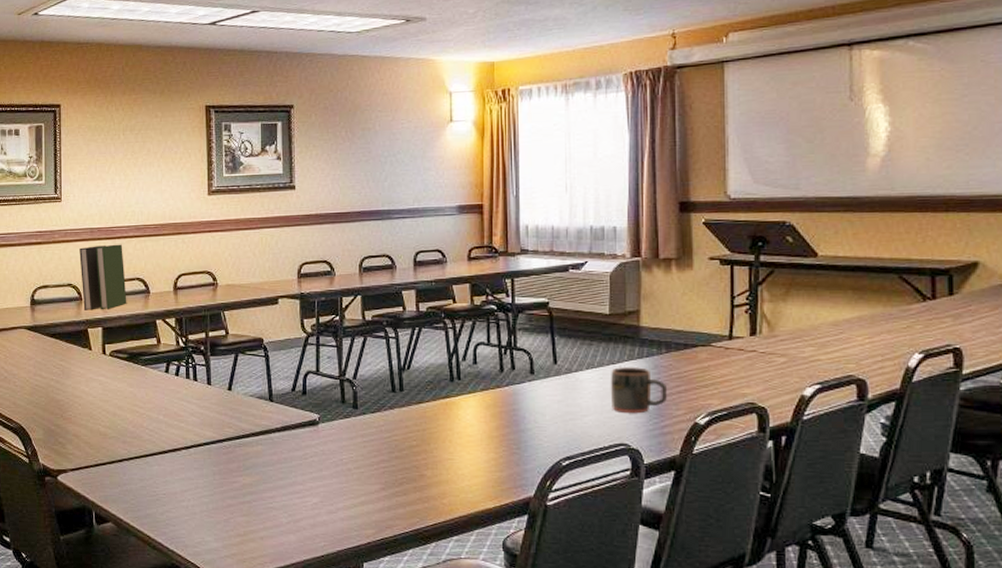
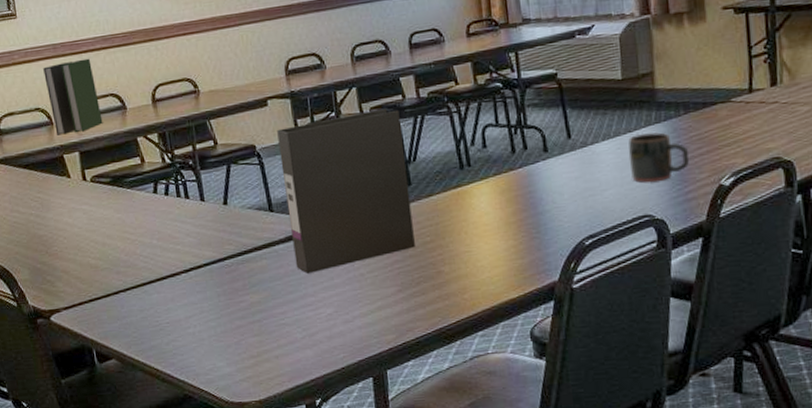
binder: none [284,317,401,463] -> present [277,108,415,273]

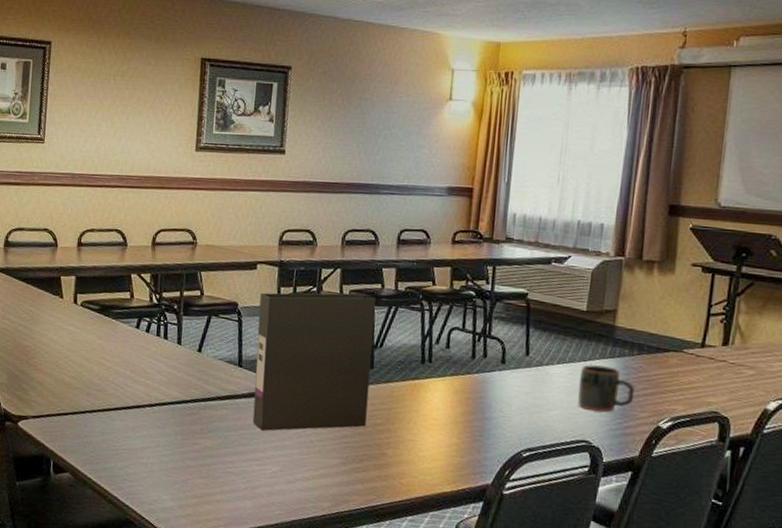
binder: present [43,58,103,135] -> none [58,192,104,259]

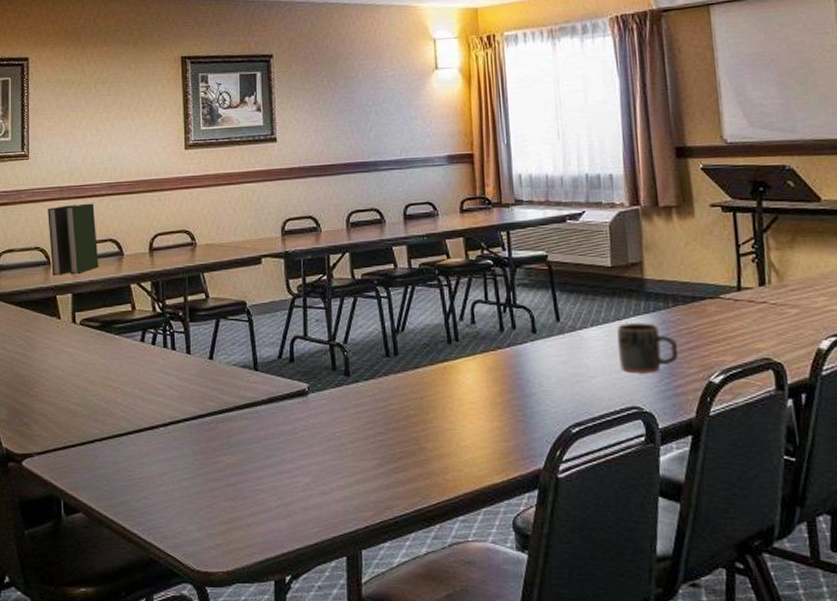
binder: none [58,192,104,259] -> present [48,203,99,276]
binder: present [252,292,376,431] -> none [269,276,399,438]

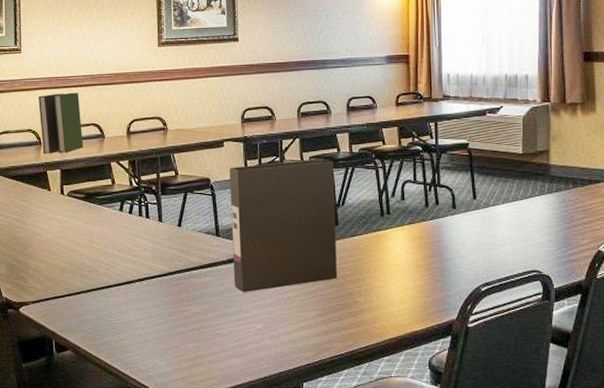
binder: none [269,276,399,438] -> present [229,158,337,292]
mug: present [616,323,678,372] -> none [523,201,574,242]

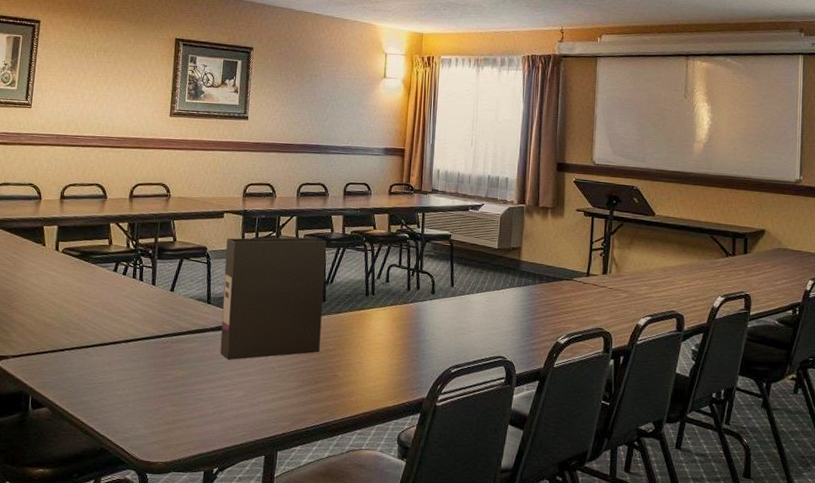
binder: present [38,92,84,154] -> none [42,151,86,210]

